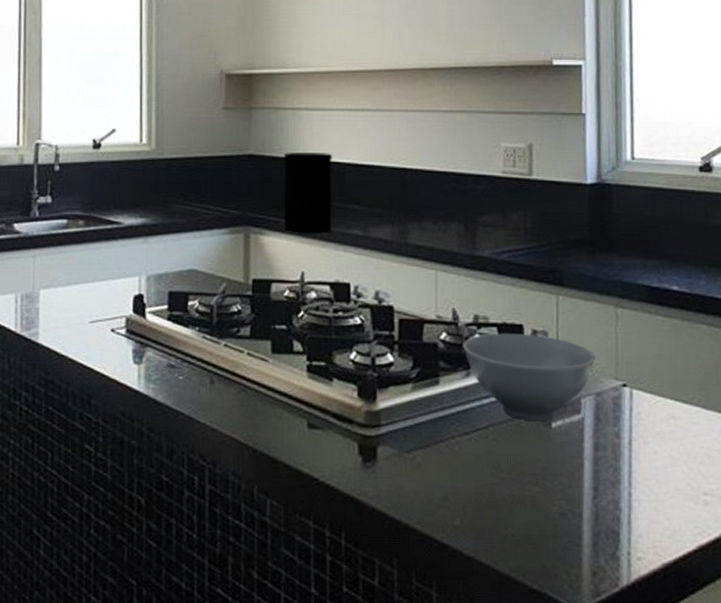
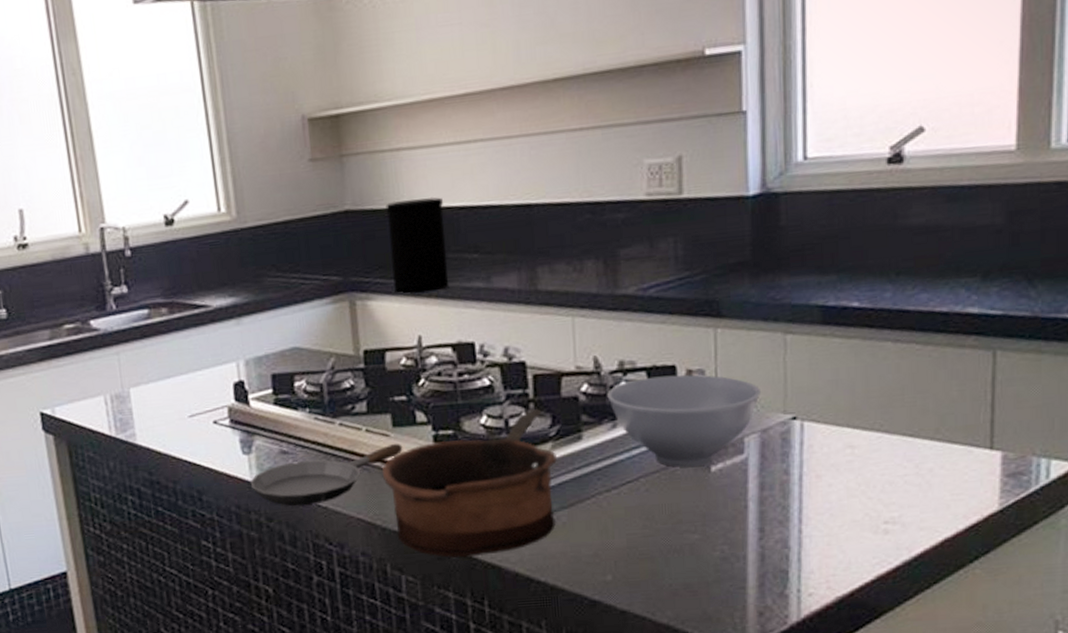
frying pan: none [137,369,279,420] -> present [250,444,403,506]
cooking pot: none [258,350,416,488] -> present [381,408,557,559]

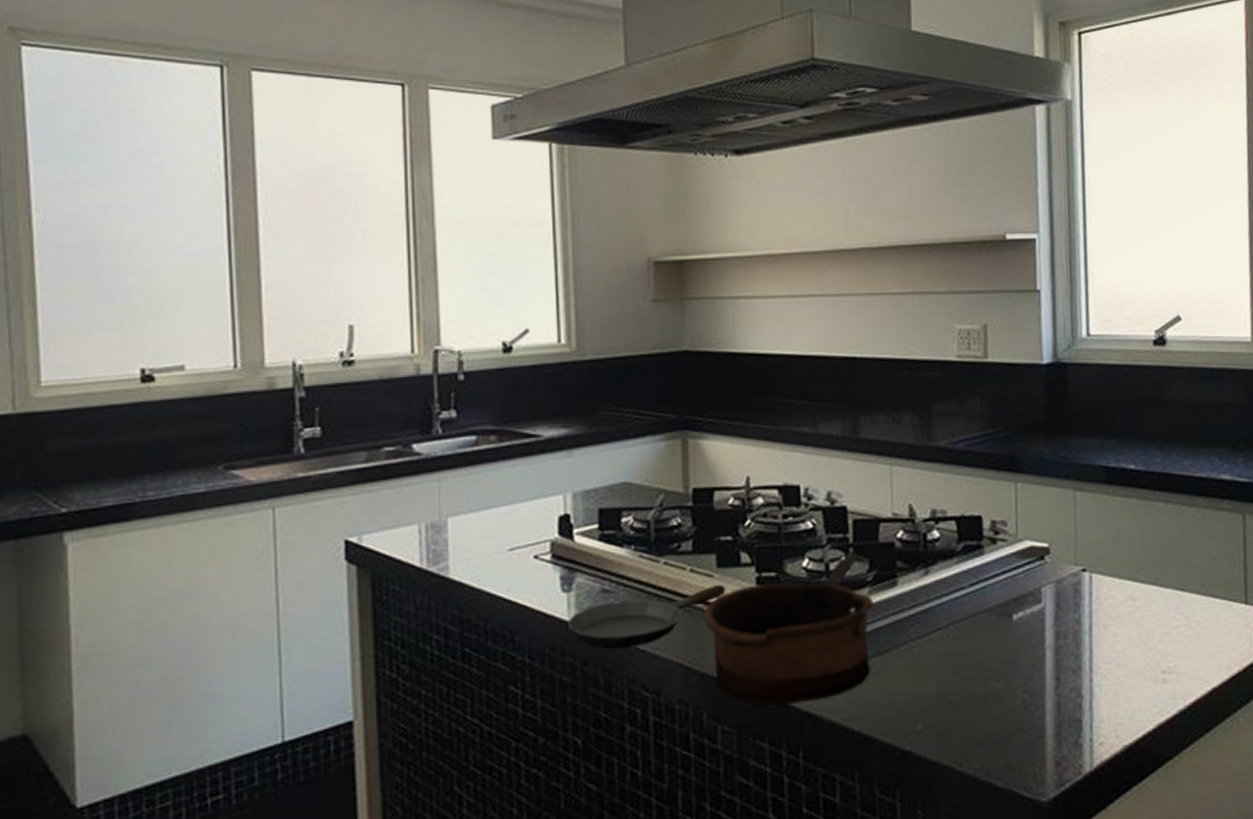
canister: present [385,196,448,293] -> none [722,344,778,434]
bowl: present [607,374,760,468] -> none [920,525,1055,616]

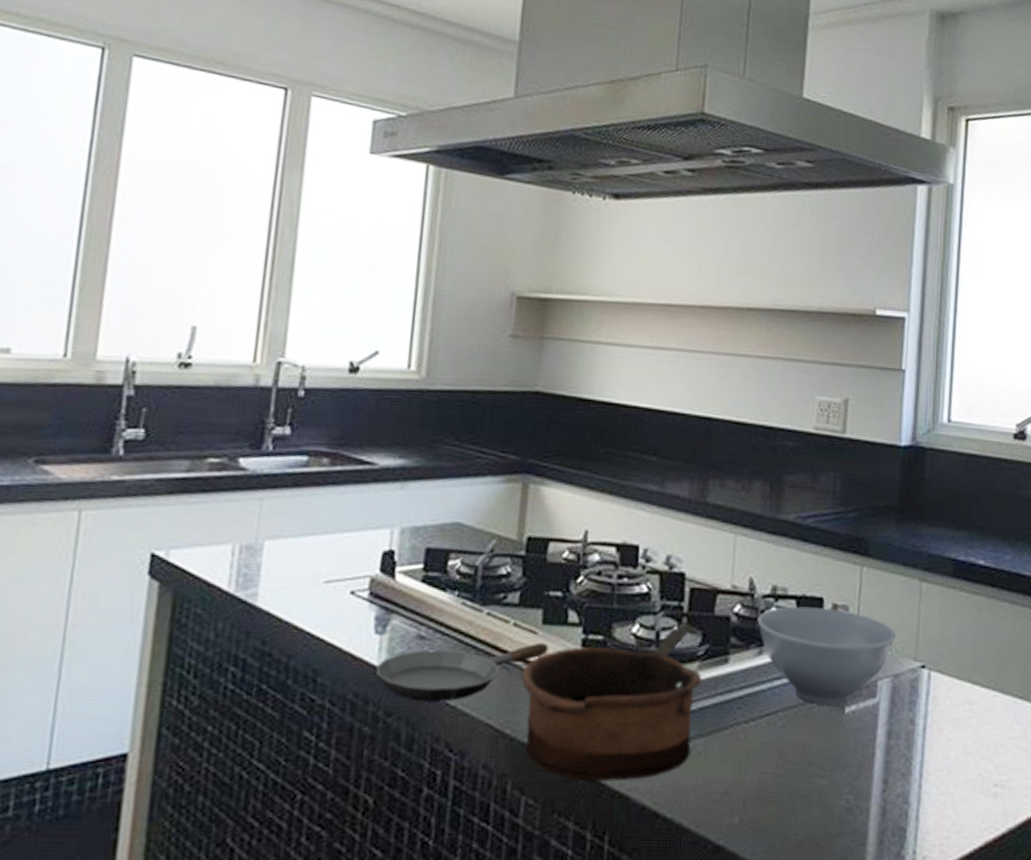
bowl: none [920,525,1055,616] -> present [757,606,896,706]

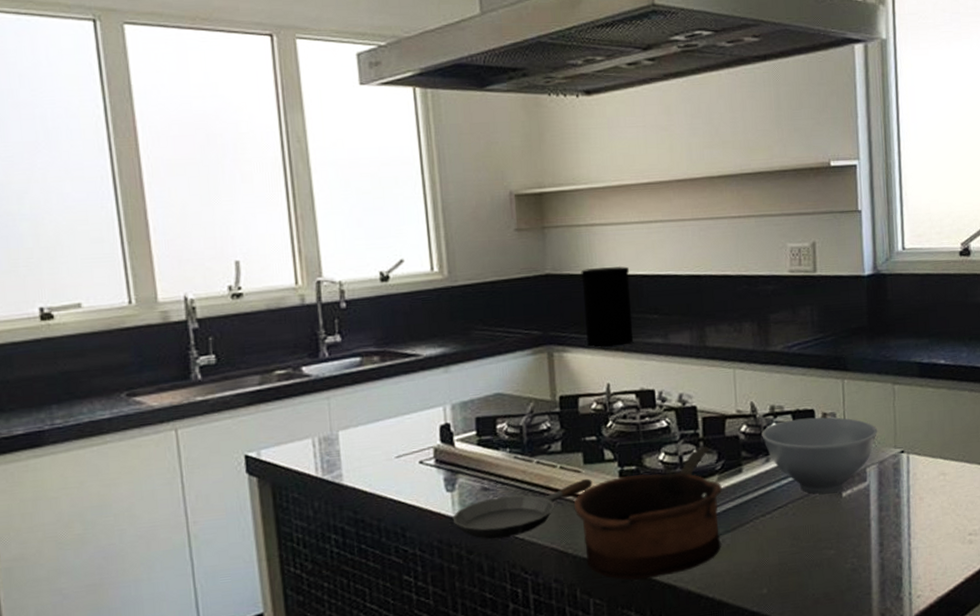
canister: none [570,391,631,487] -> present [581,265,633,347]

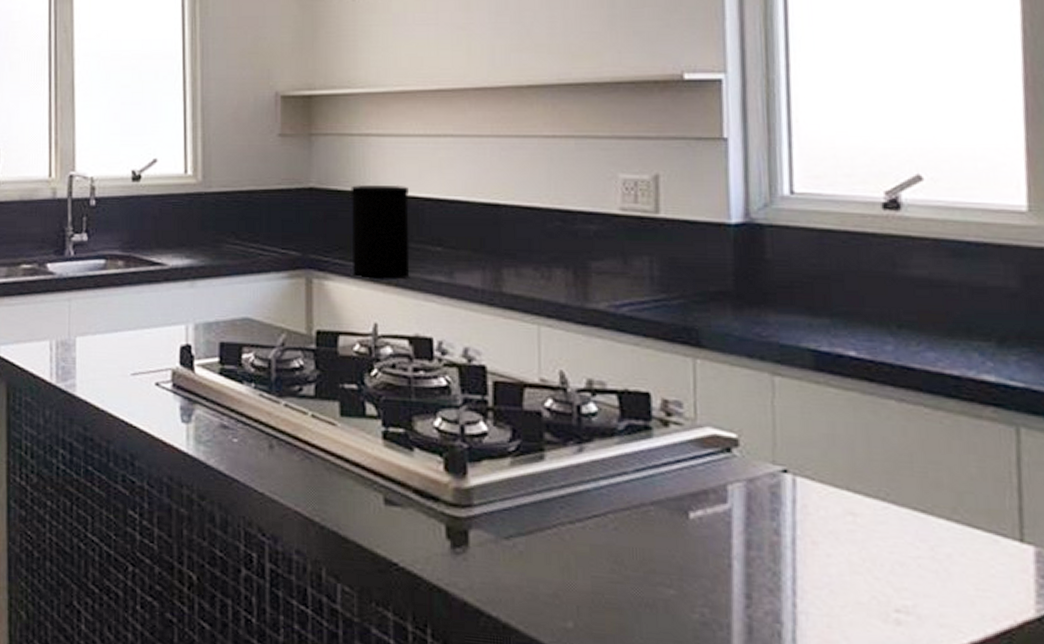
frying pan: present [452,479,593,539] -> none [186,435,349,489]
cooking pot: present [573,446,722,581] -> none [325,417,516,576]
bowl: present [761,417,877,494] -> none [573,401,746,511]

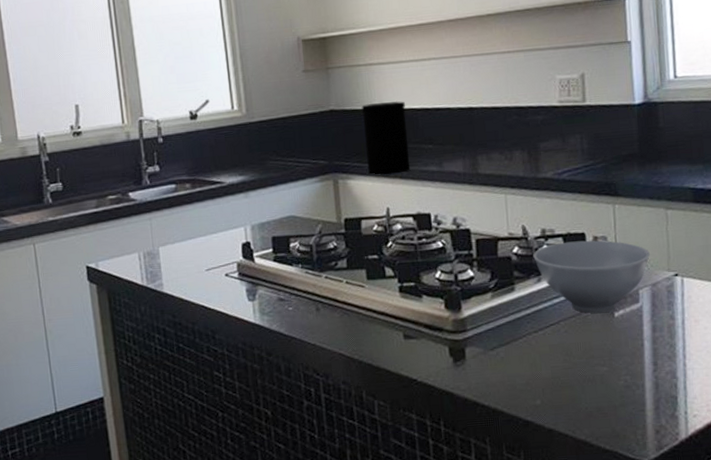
bowl: none [573,401,746,511] -> present [533,240,650,314]

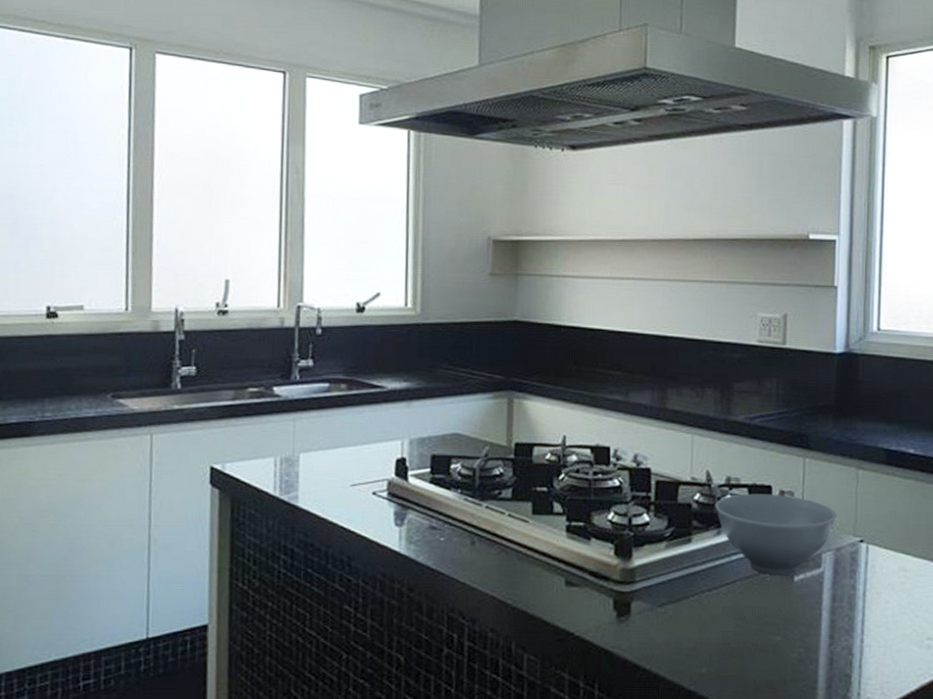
canister: present [361,100,410,174] -> none [547,319,596,399]

